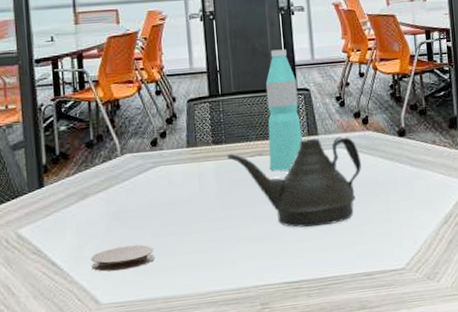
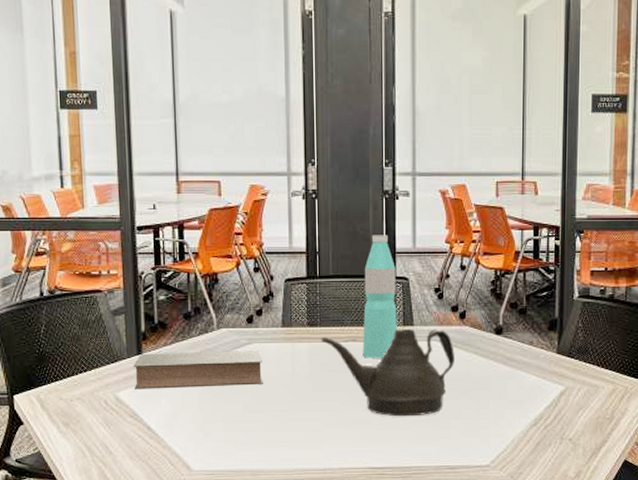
book: none [35,172,171,225] -> present [133,349,263,389]
coaster: present [91,245,155,272] -> none [184,418,246,440]

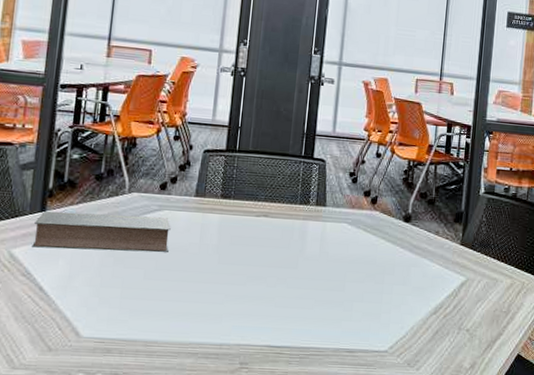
teapot: present [321,329,454,417] -> none [233,209,363,297]
water bottle: present [362,235,397,358] -> none [273,116,314,236]

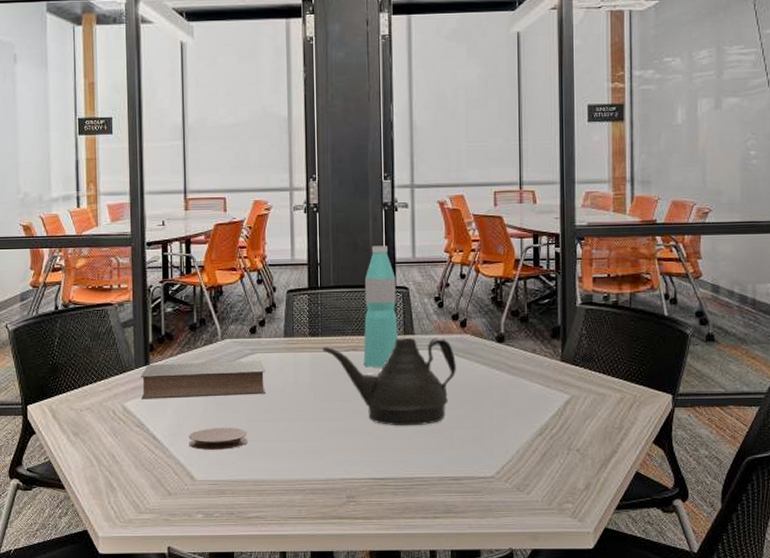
coaster: none [78,283,145,307] -> present [188,427,248,450]
teapot: none [233,209,363,297] -> present [322,338,456,426]
water bottle: none [273,116,314,236] -> present [363,245,398,367]

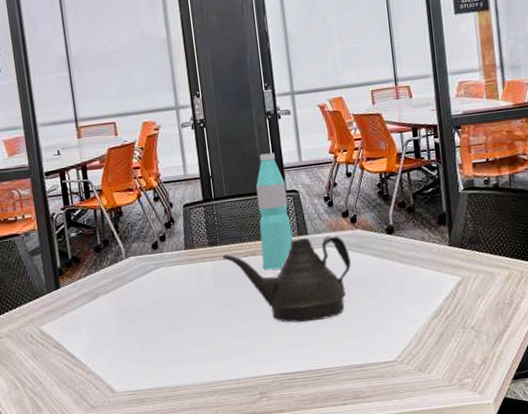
book: present [141,359,266,399] -> none [53,273,173,322]
coaster: present [188,427,248,450] -> none [104,339,162,364]

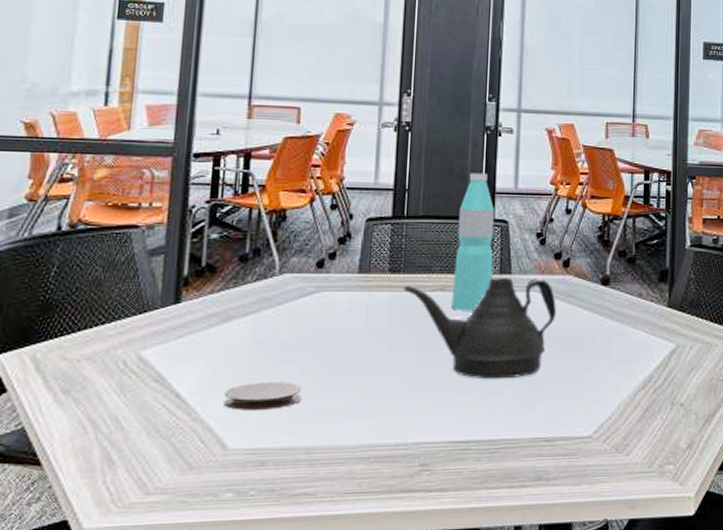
coaster: none [104,339,162,364] -> present [223,382,303,410]

